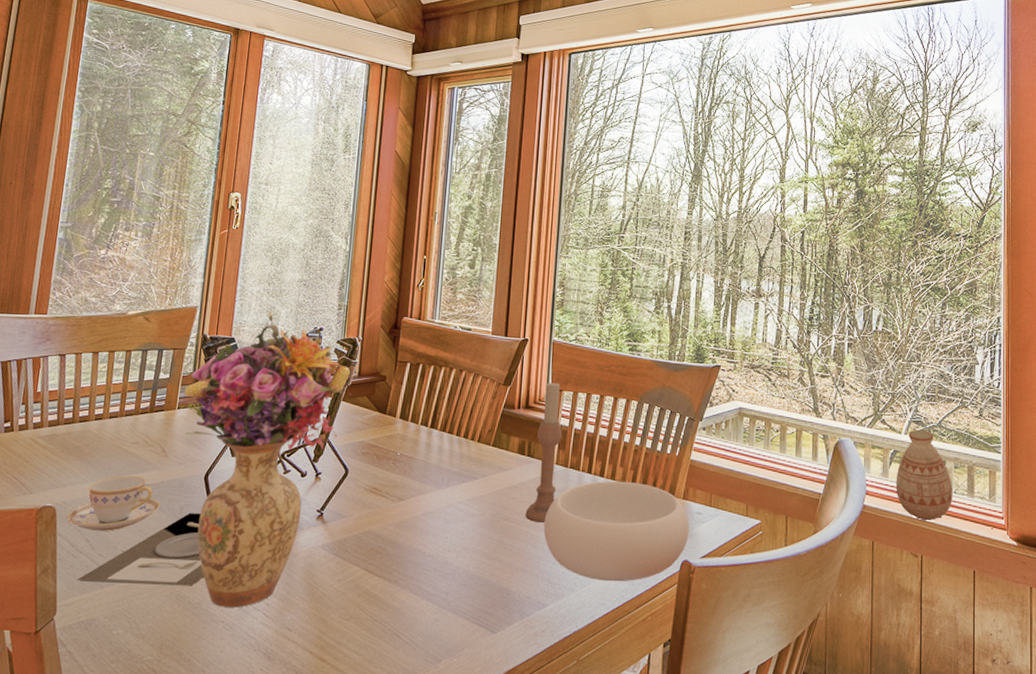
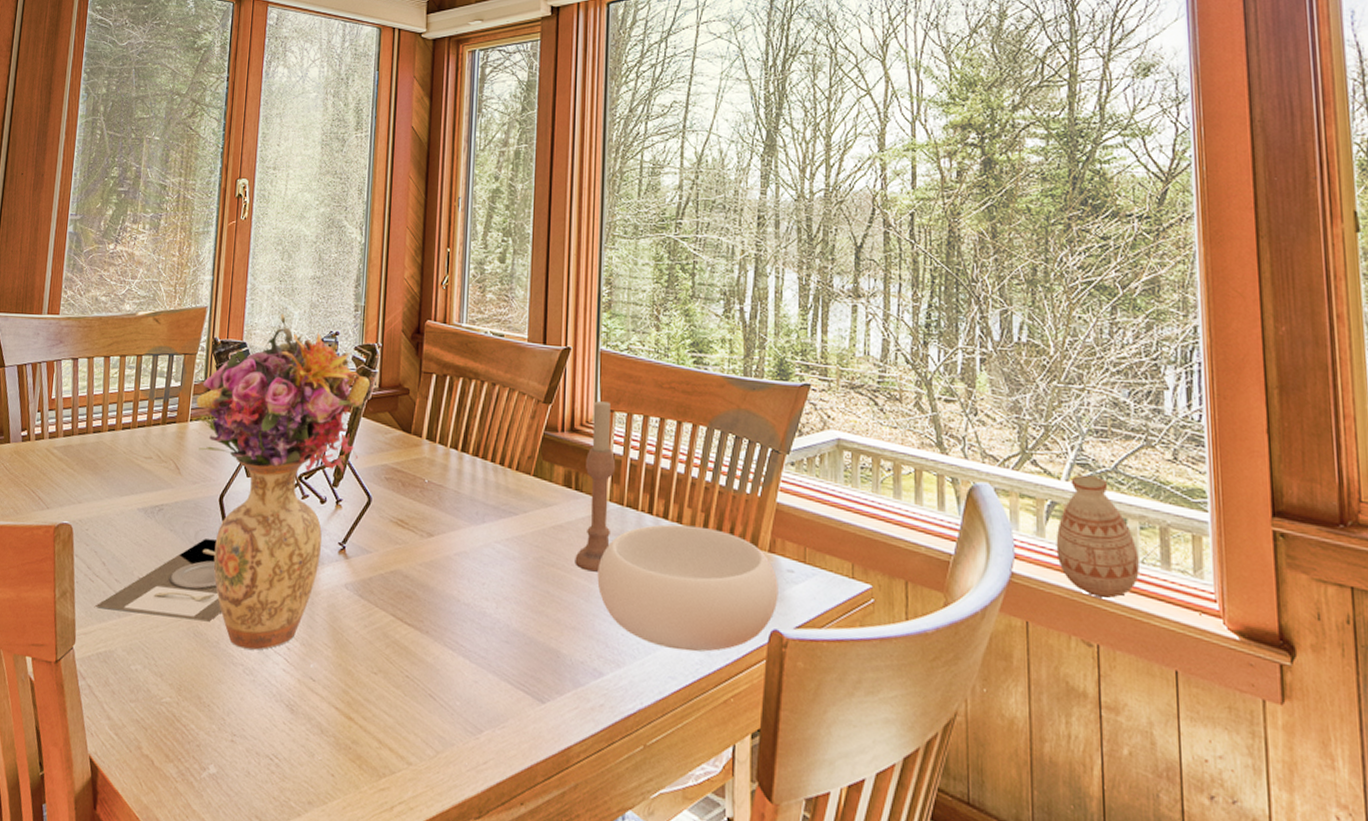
teacup: present [67,476,161,531] -> none [83,493,175,555]

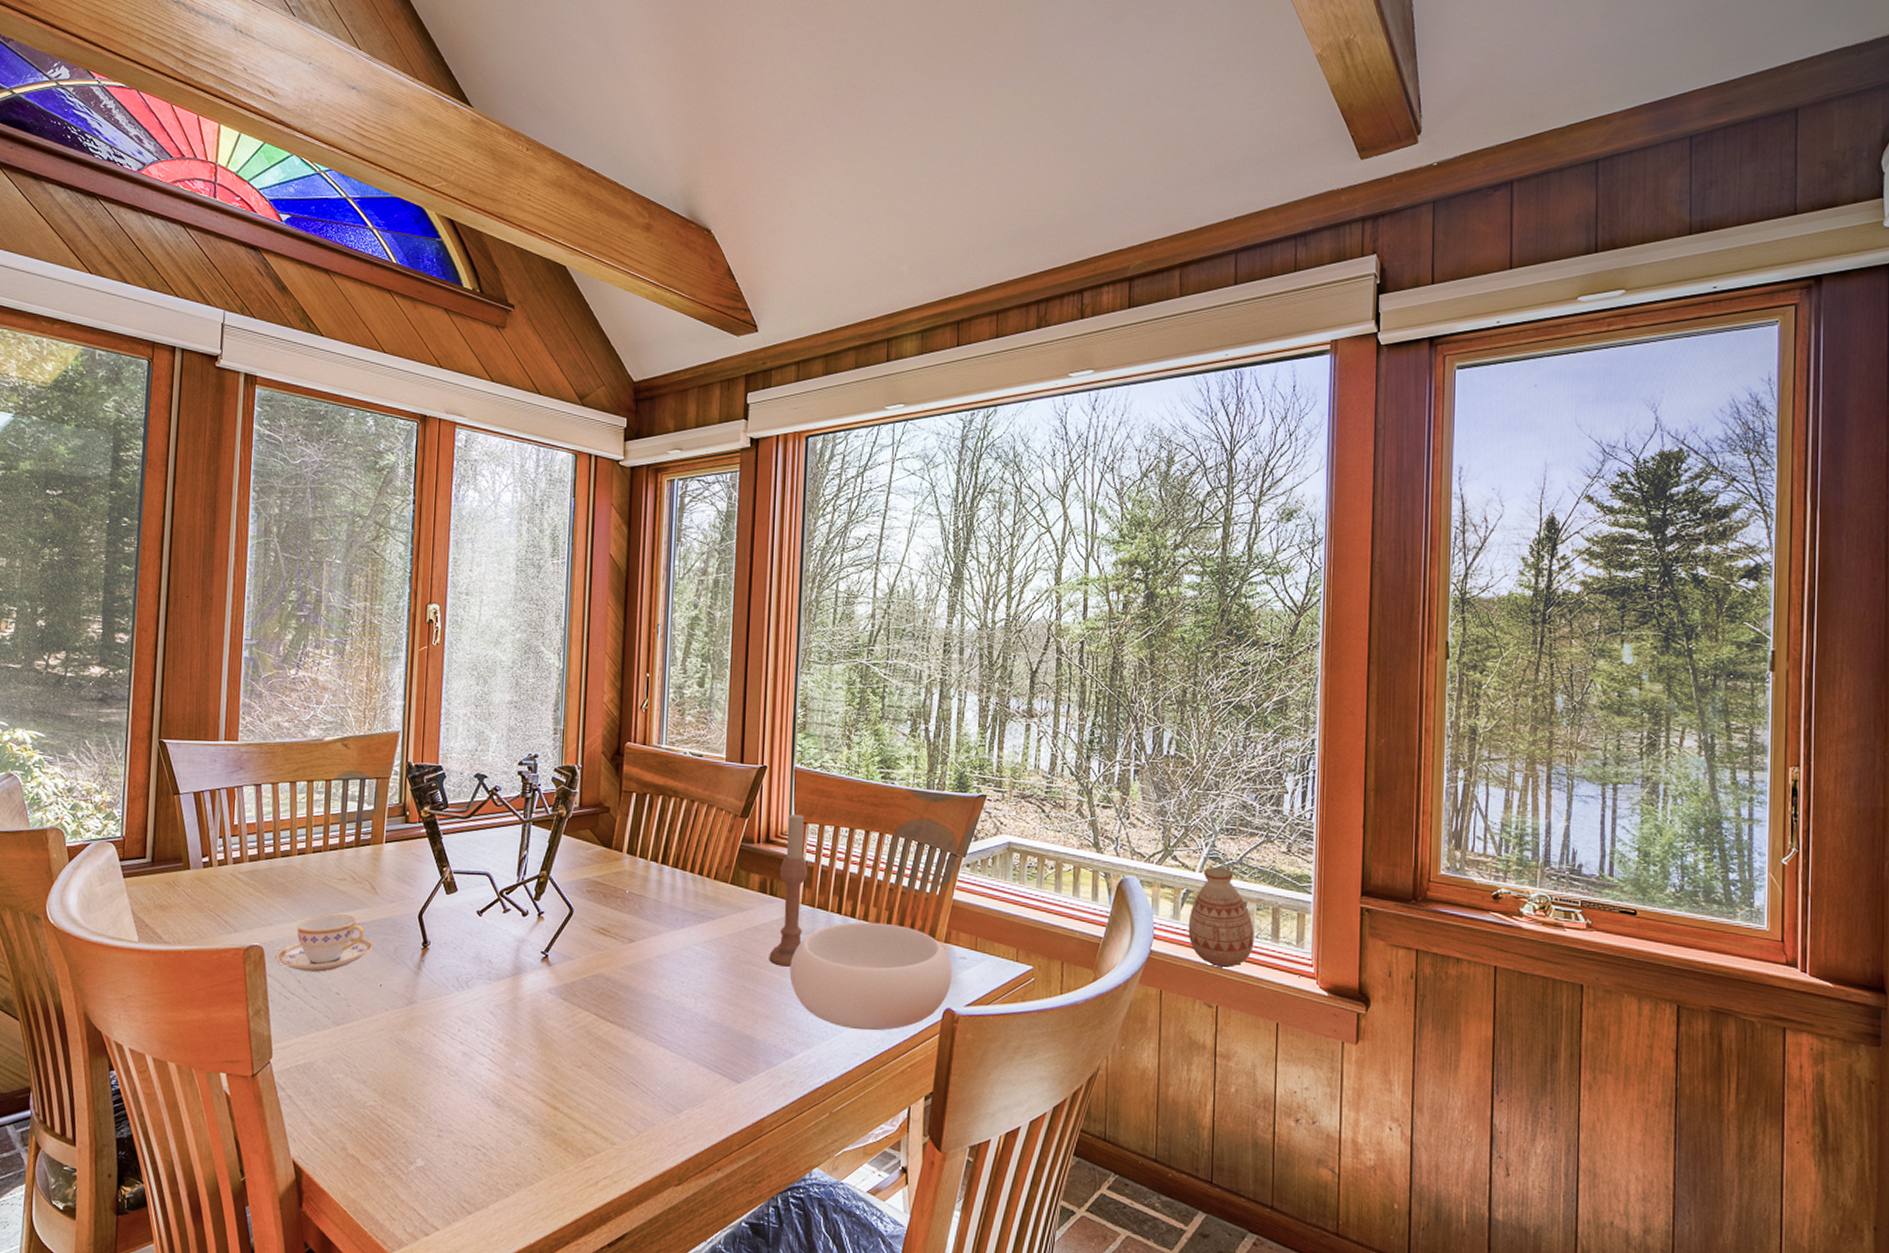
teacup: none [83,493,175,555] -> present [276,914,373,972]
place setting: present [95,539,221,622] -> none [292,954,424,1030]
flower arrangement: present [191,313,374,650] -> none [386,737,574,1053]

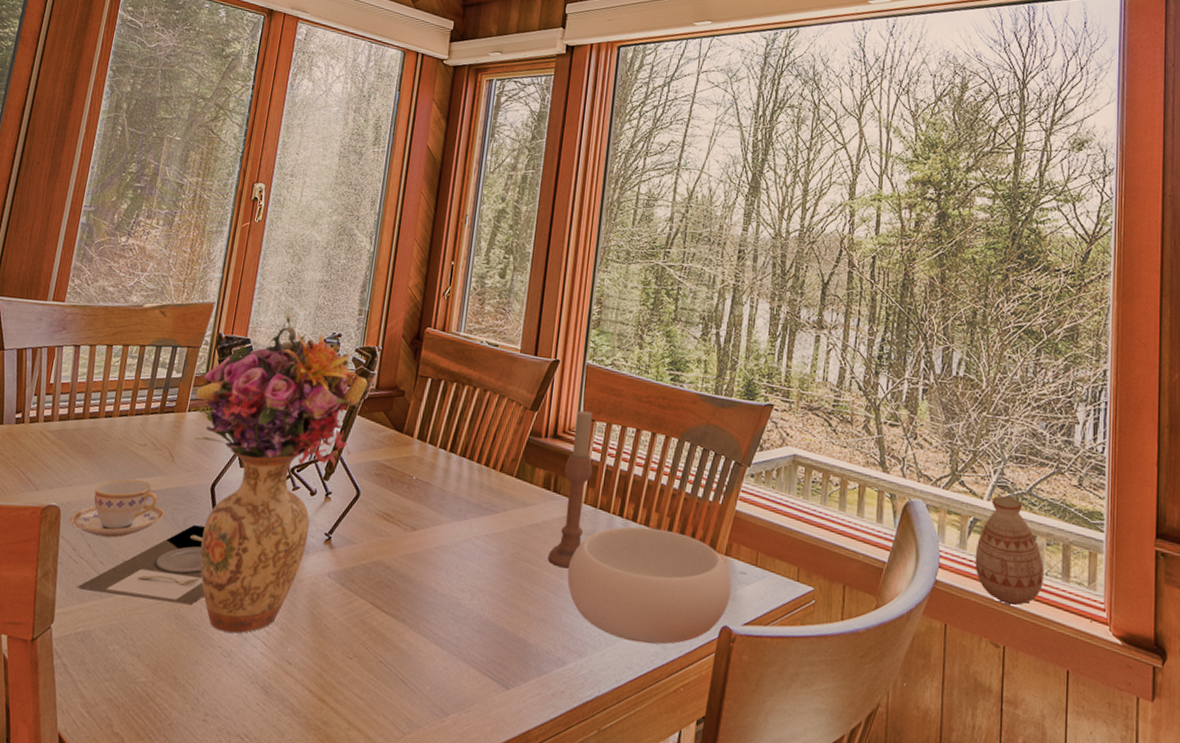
place setting: none [292,954,424,1030] -> present [77,525,205,605]
flower arrangement: none [386,737,574,1053] -> present [189,313,371,634]

